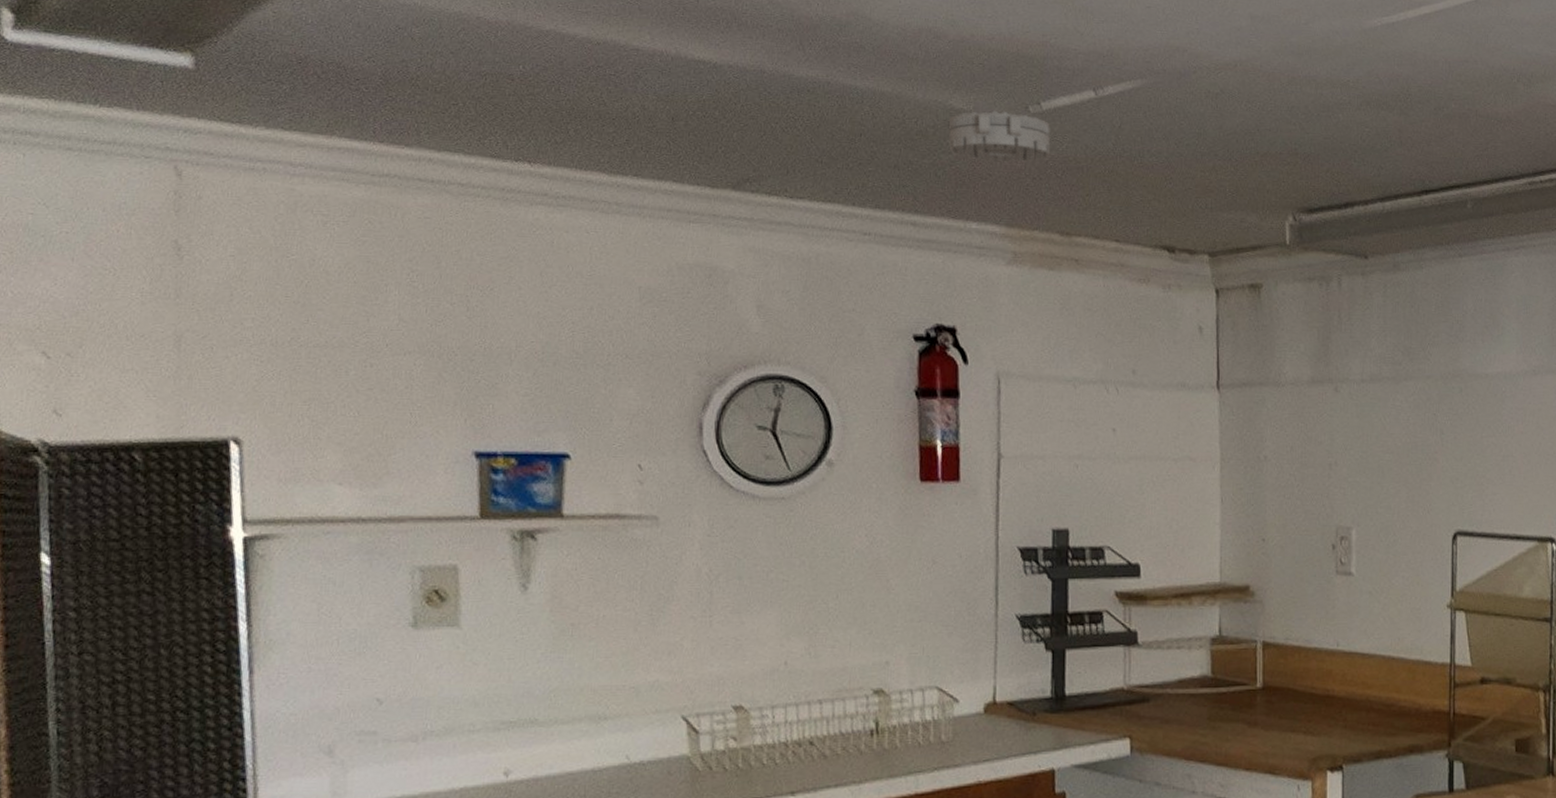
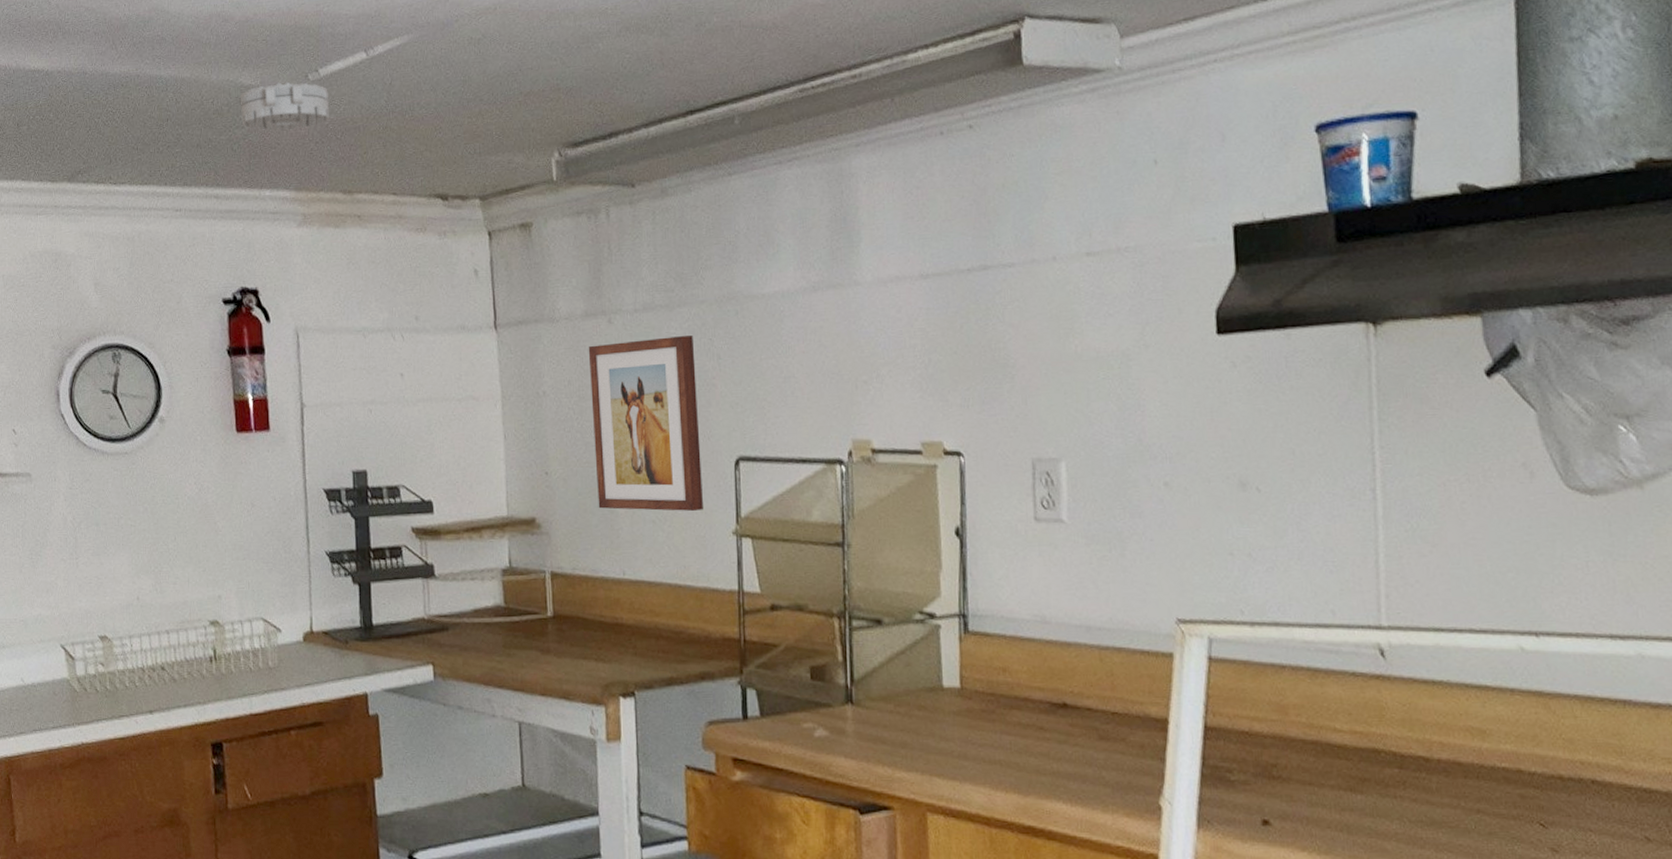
wall art: none [1313,409,1420,583] -> present [588,336,703,511]

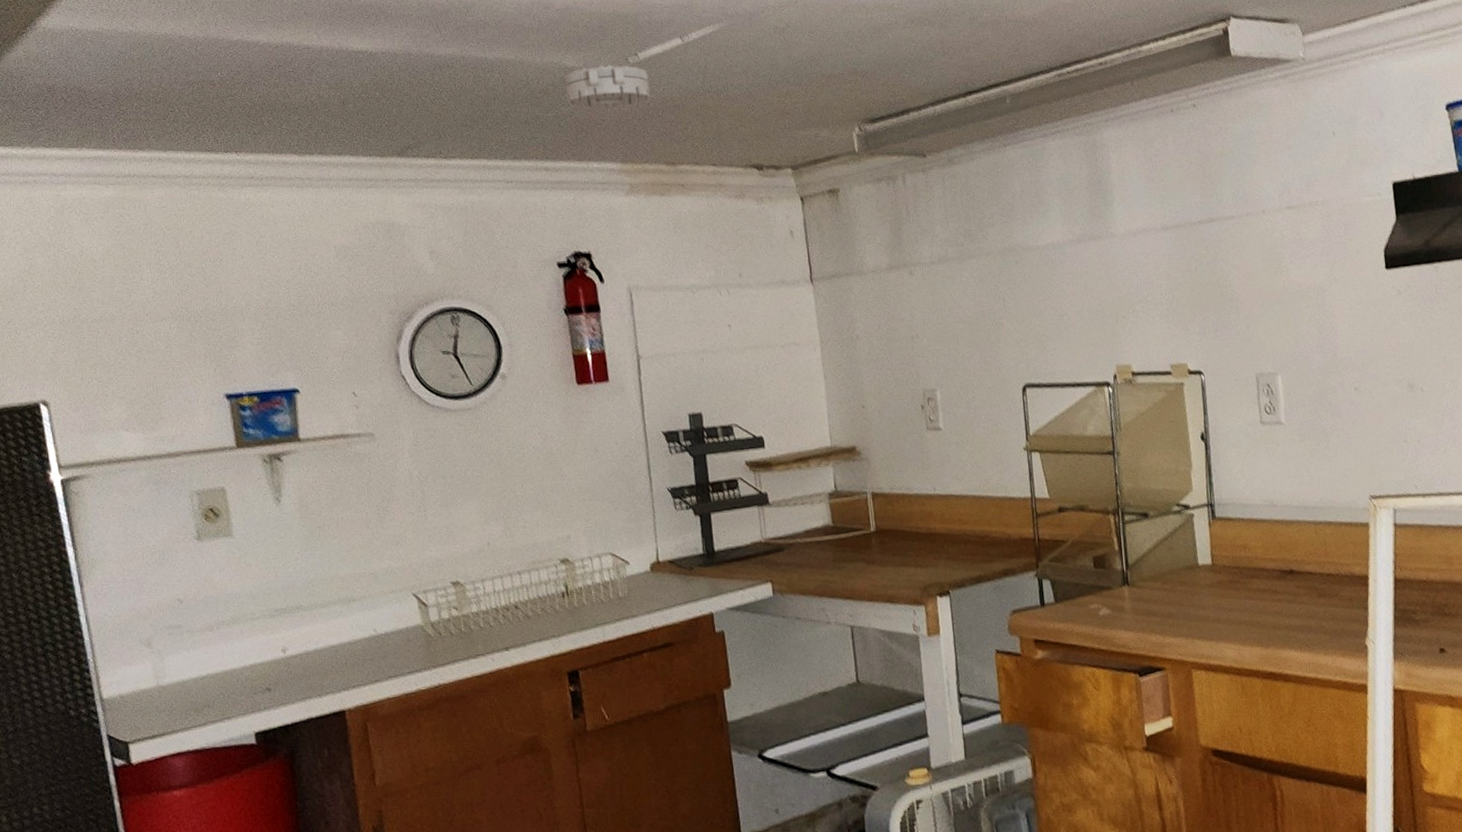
wall art: present [588,336,703,511] -> none [893,283,998,435]

